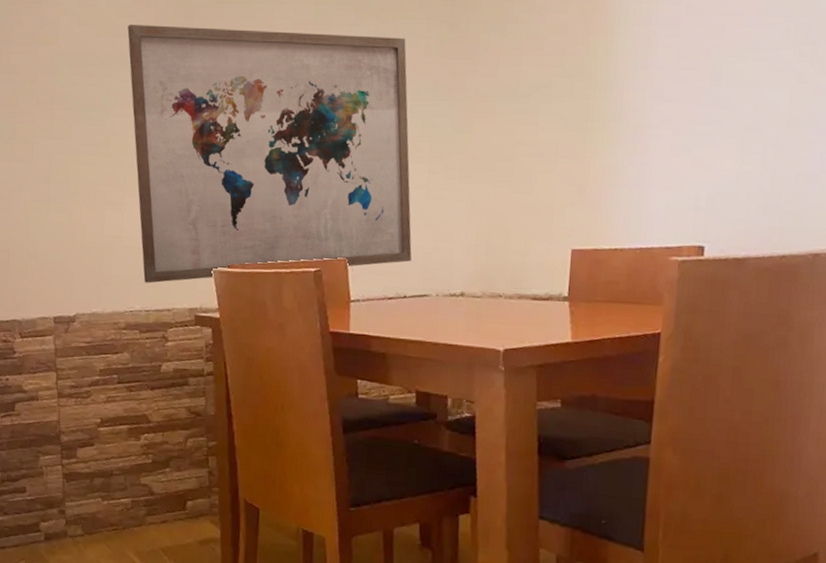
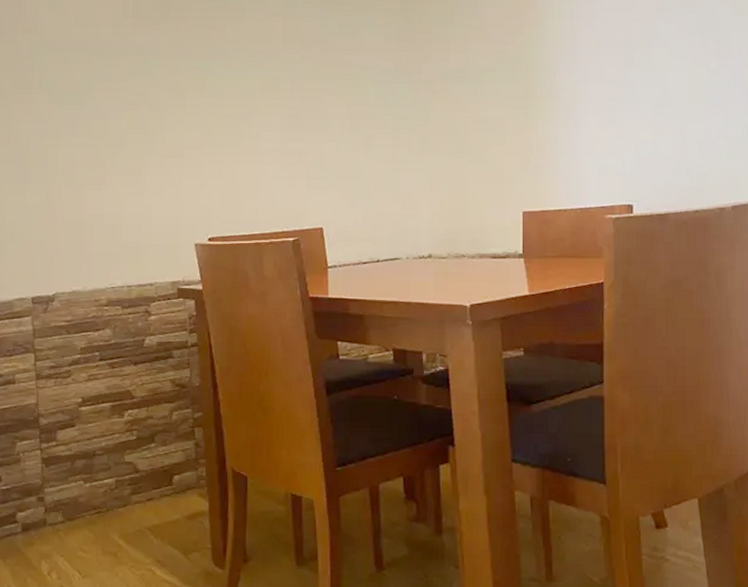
wall art: present [127,24,412,284] -> none [106,14,382,259]

